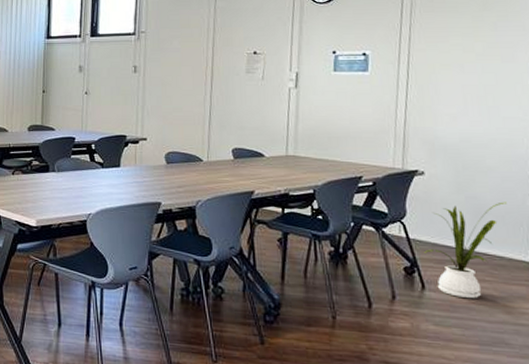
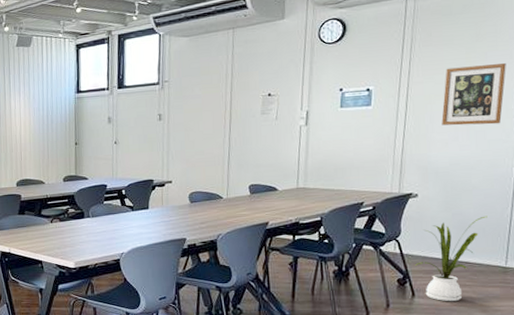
wall art: none [448,35,520,100] -> present [441,63,506,126]

